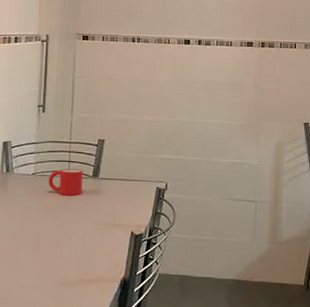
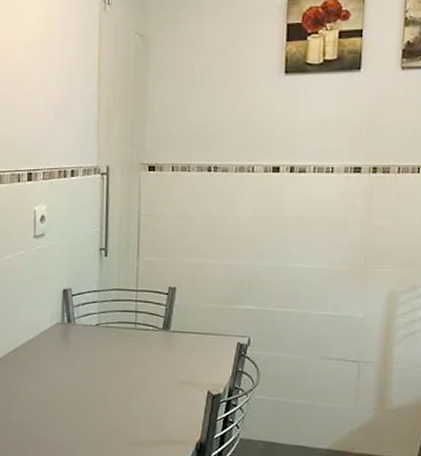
mug: present [48,168,83,196] -> none [113,319,152,350]

